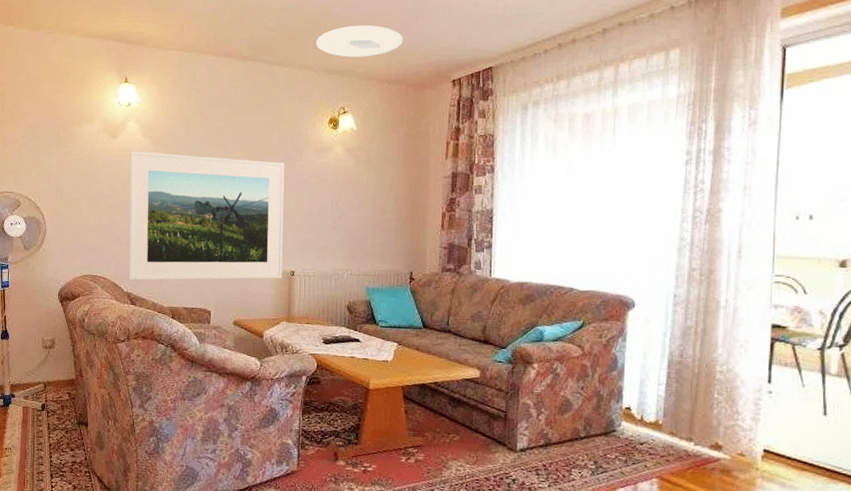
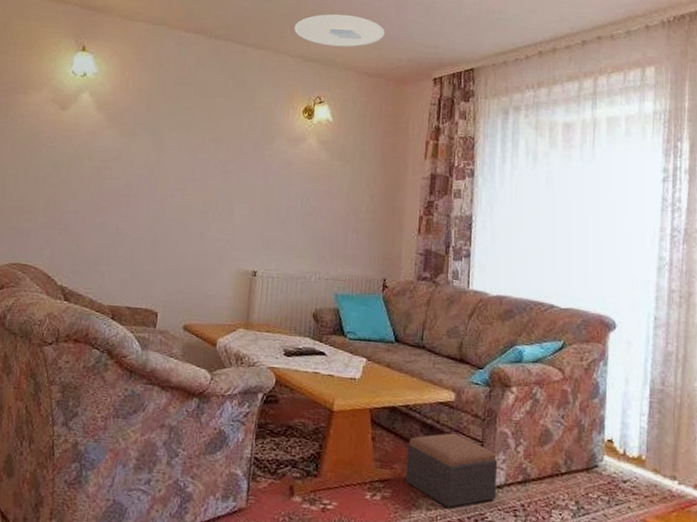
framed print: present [128,151,285,281] -> none [64,126,254,279]
footstool: none [436,405,521,469] -> present [406,433,498,508]

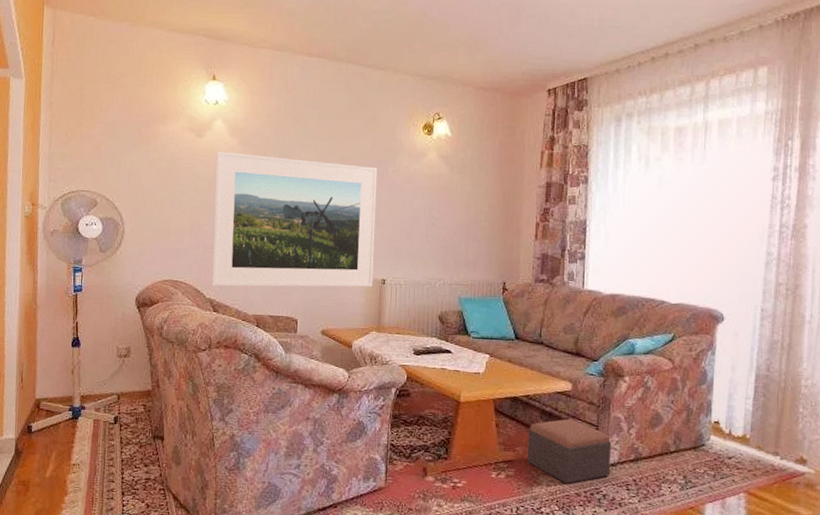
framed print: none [64,126,254,279] -> present [211,151,378,288]
ceiling light: present [294,14,385,47] -> none [412,31,499,63]

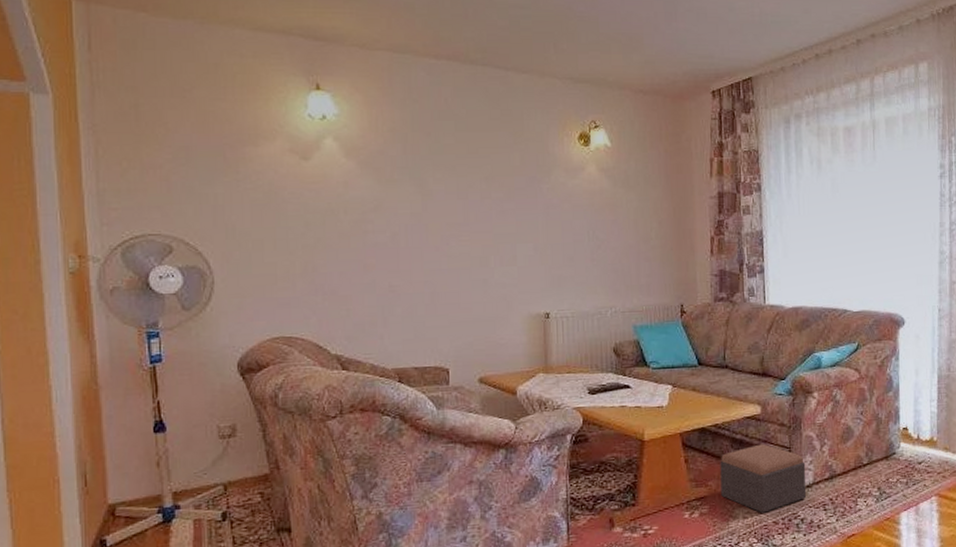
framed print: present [211,151,378,288] -> none [329,176,535,340]

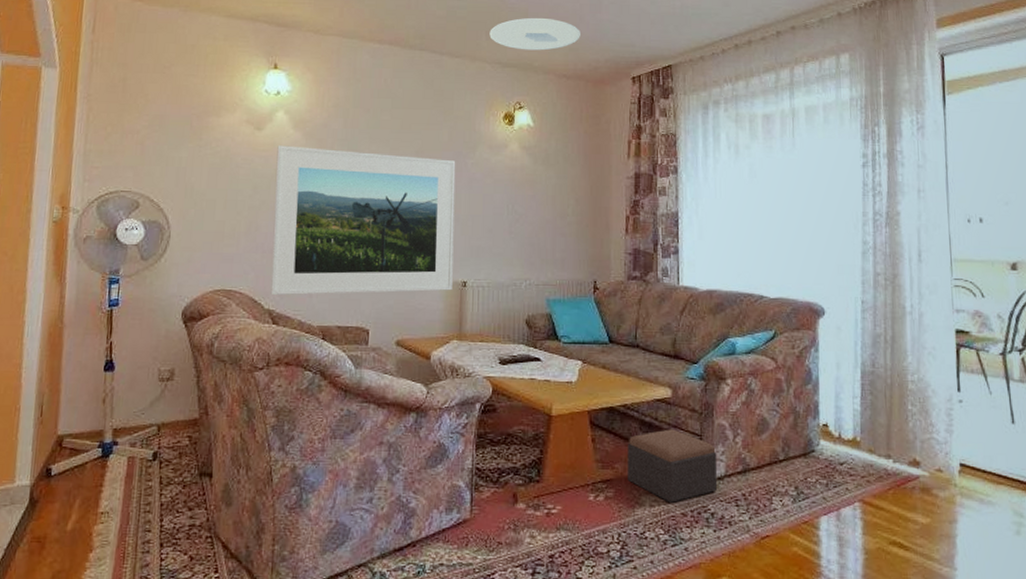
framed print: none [329,176,535,340] -> present [270,145,456,296]
ceiling light: none [558,28,656,64] -> present [489,18,580,51]

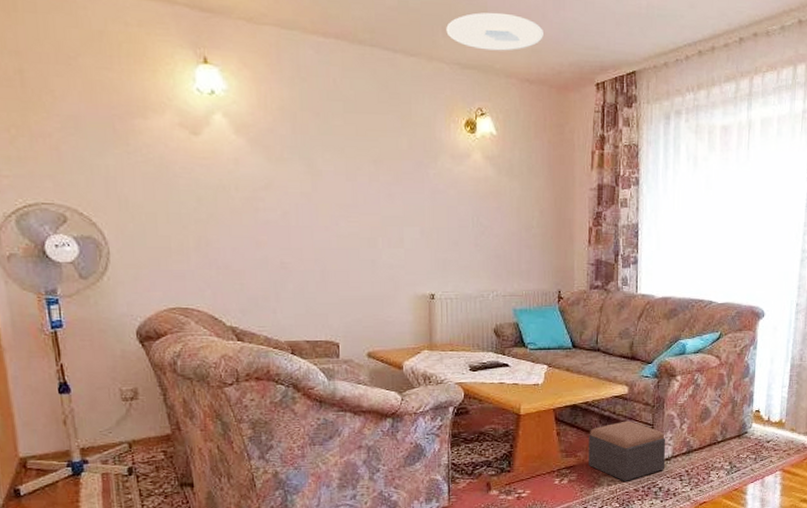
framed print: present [270,145,456,296] -> none [219,152,420,313]

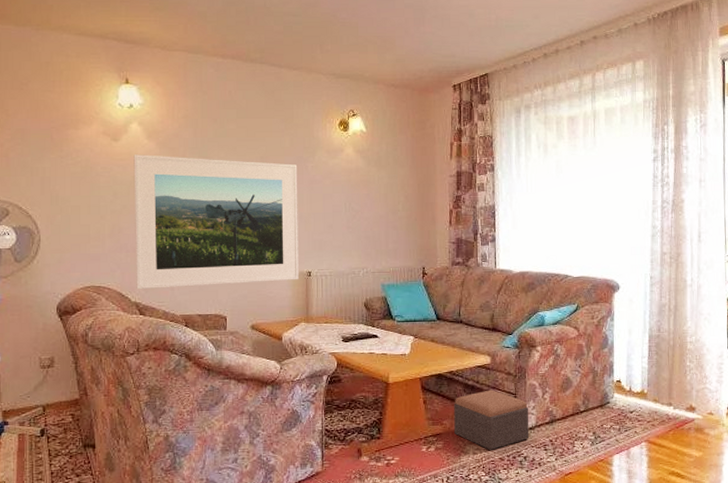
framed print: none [219,152,420,313] -> present [133,154,299,290]
ceiling light: present [446,12,543,51] -> none [323,32,406,62]

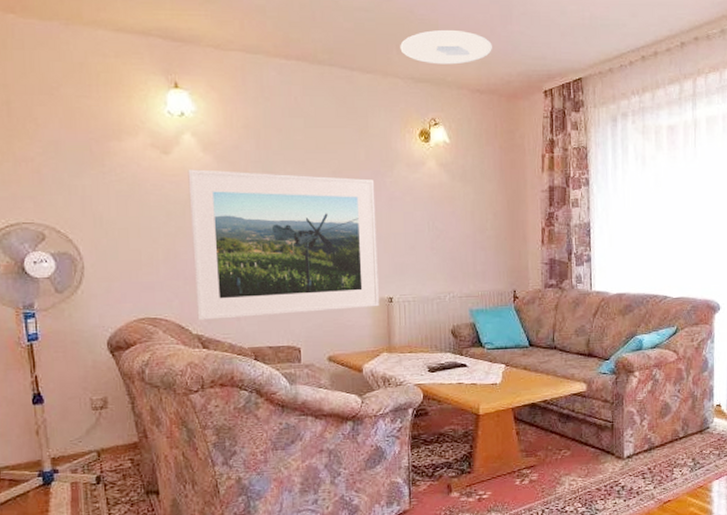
ceiling light: none [323,32,406,62] -> present [400,30,492,65]
footstool: present [454,390,529,450] -> none [548,418,627,481]

